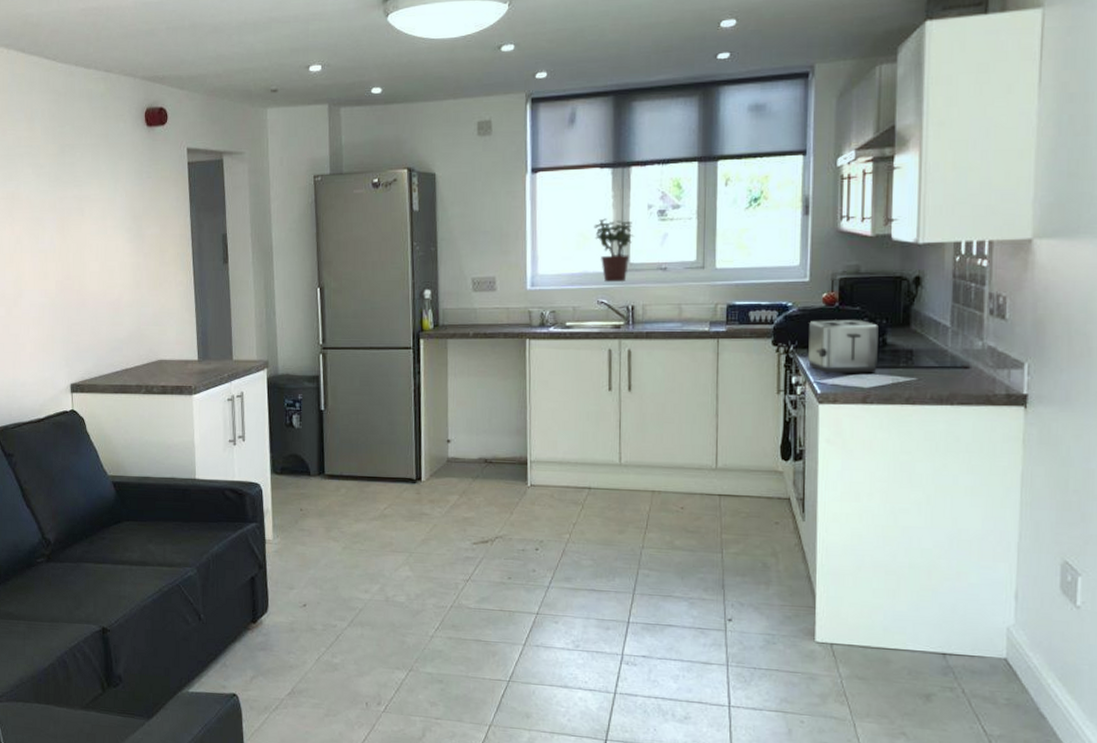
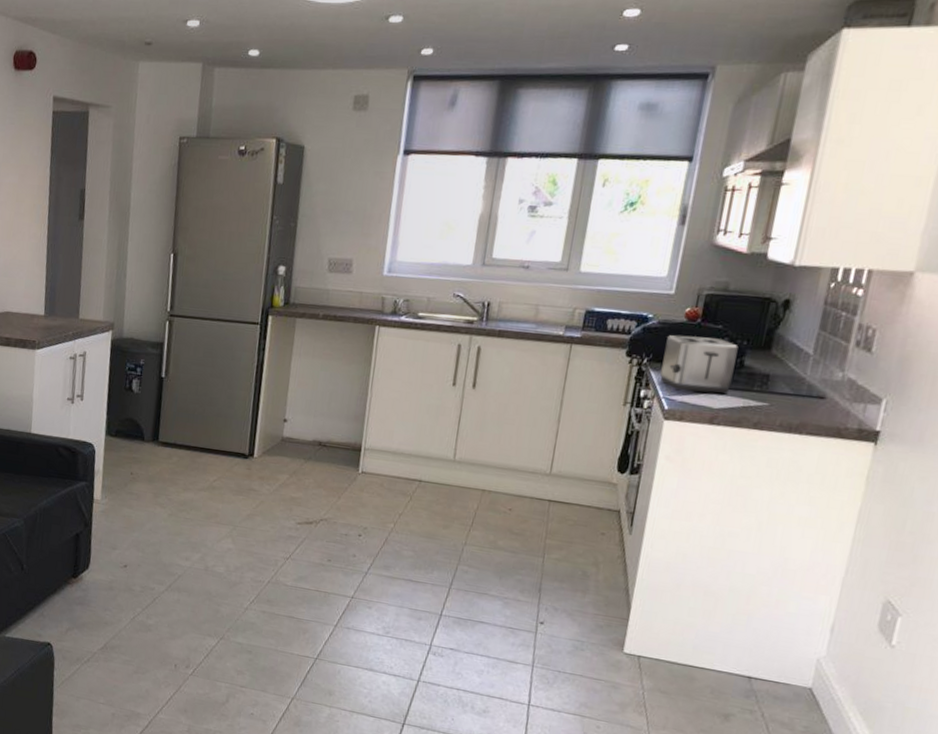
potted plant: present [594,218,635,283] -> none [460,209,501,278]

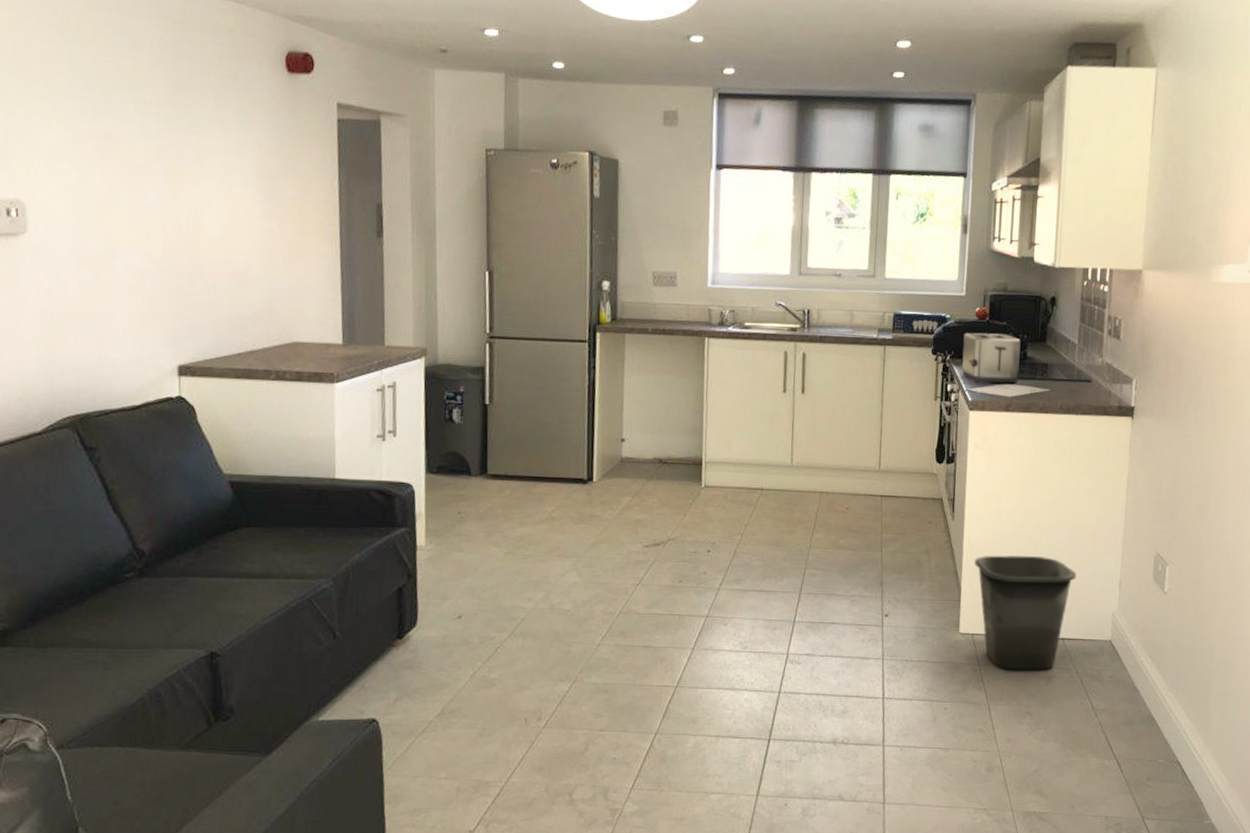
waste bin: none [650,576,777,707] -> present [975,554,1077,670]

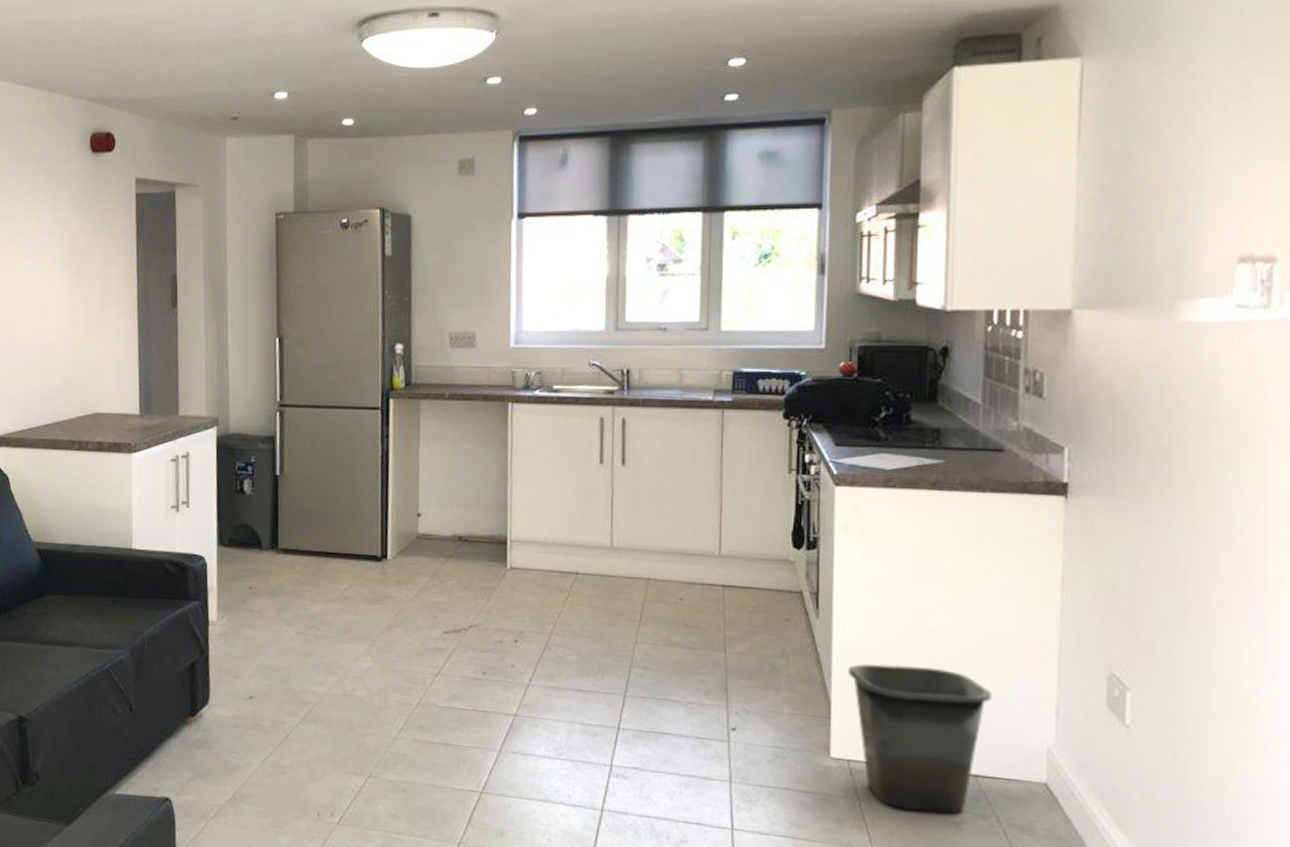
toaster: present [962,332,1021,384] -> none [823,392,902,454]

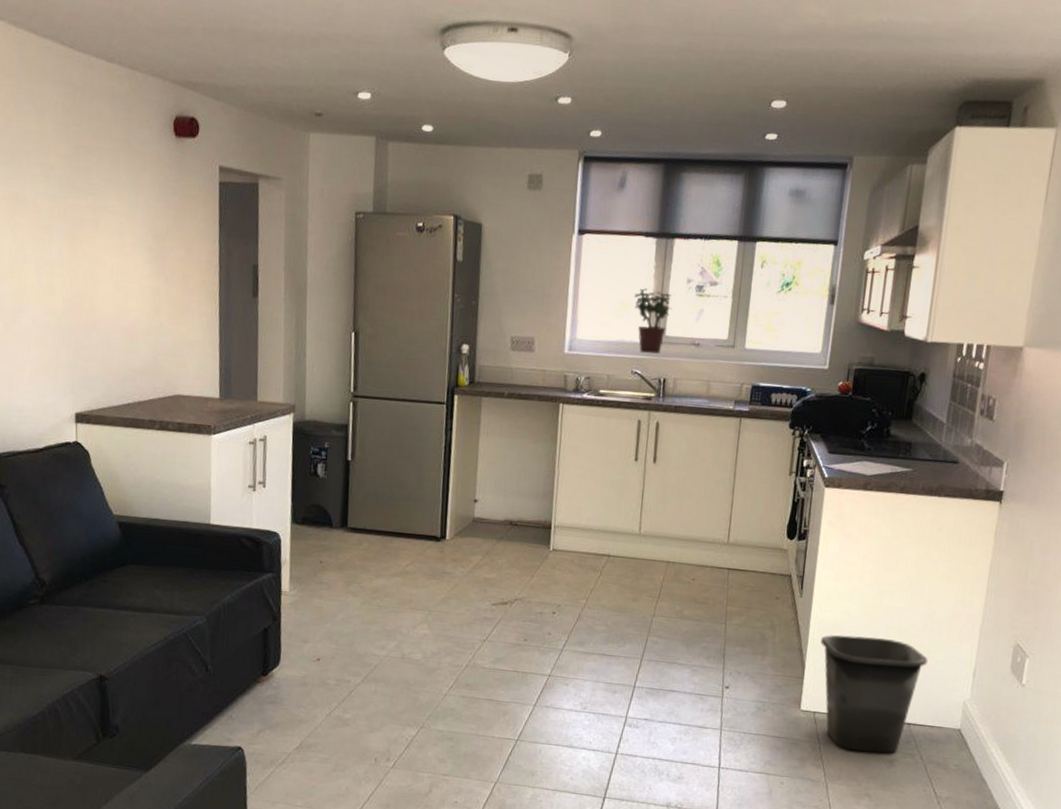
potted plant: none [586,271,631,343] -> present [634,288,672,355]

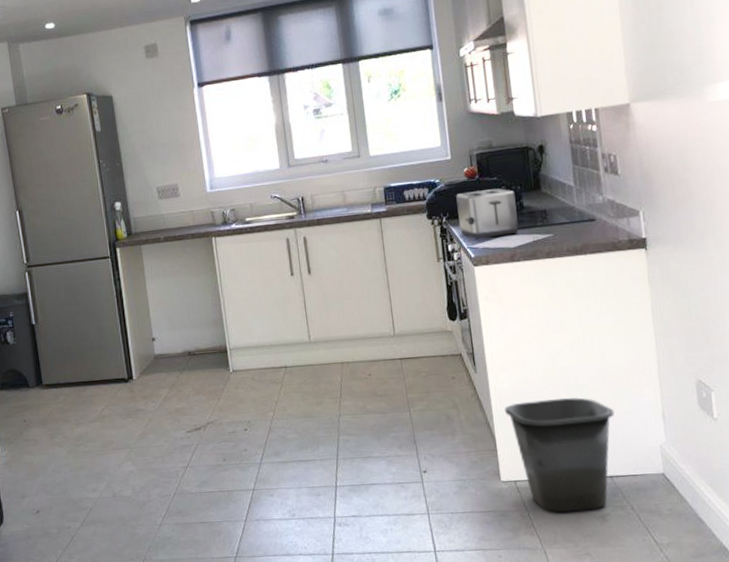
potted plant: present [634,288,672,355] -> none [259,121,296,179]
toaster: none [819,407,885,462] -> present [456,188,519,239]

